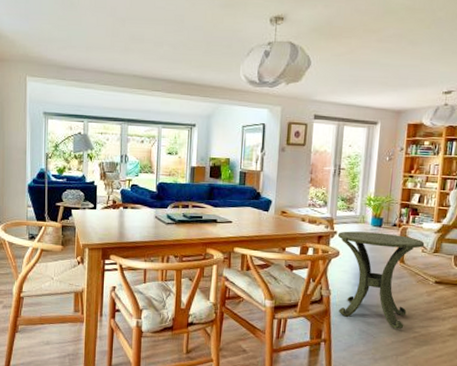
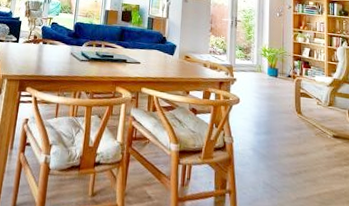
side table: present [337,231,425,329] -> none [237,79,319,184]

